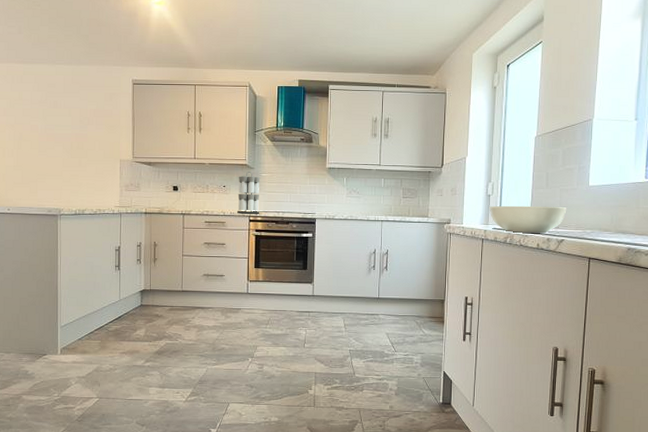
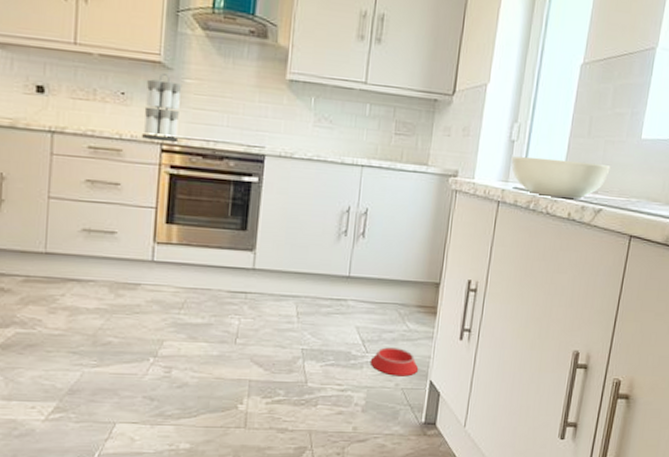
pet bowl: none [398,347,435,369] -> present [370,347,419,377]

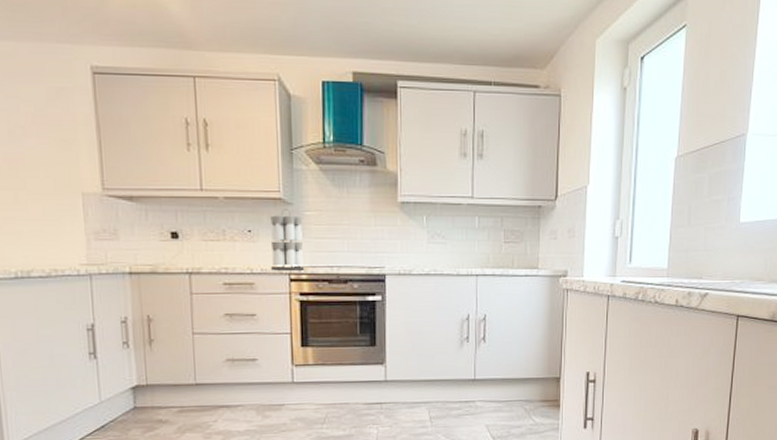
bowl: present [511,156,611,200] -> none [617,250,712,287]

